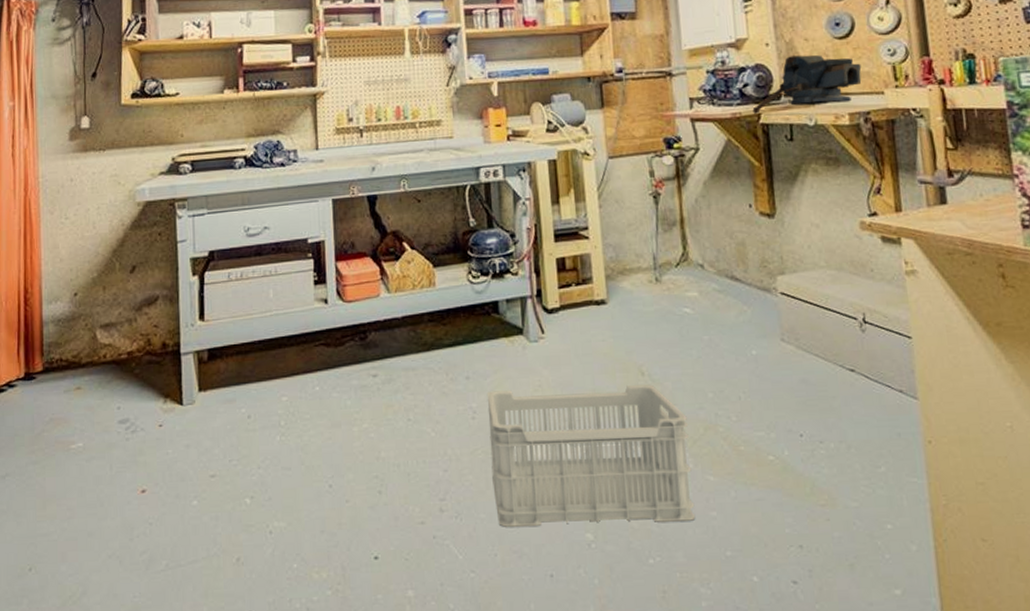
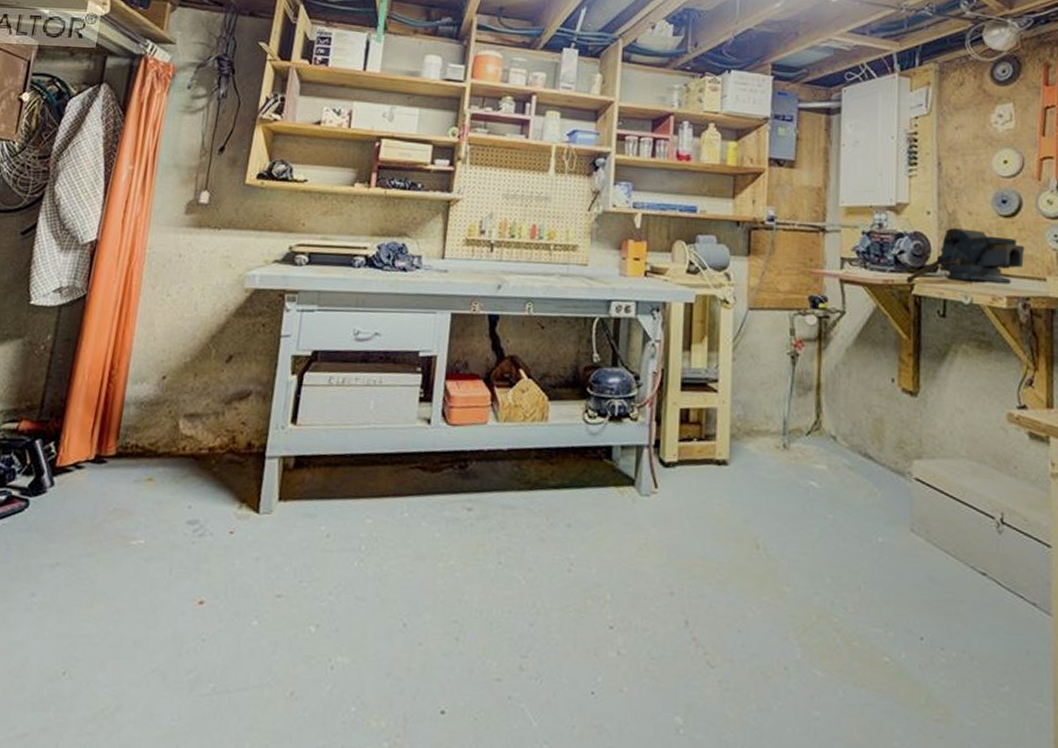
plastic crate: present [486,384,696,527] -> none [580,543,800,718]

